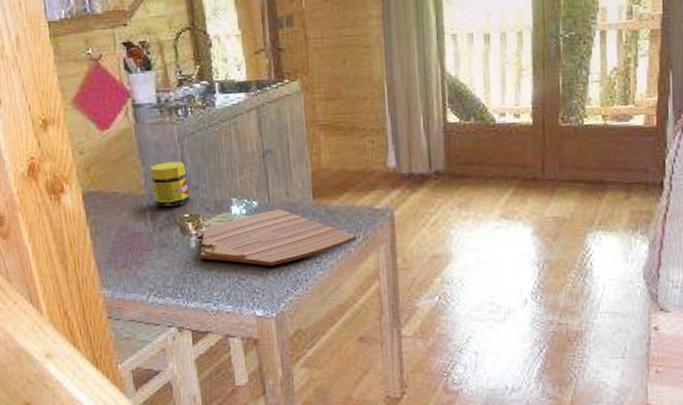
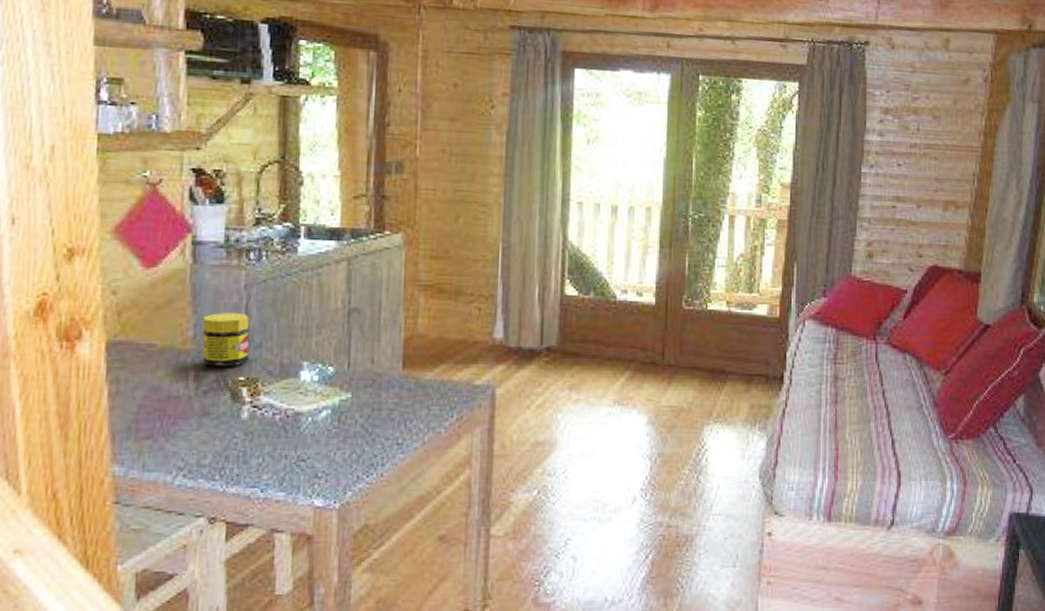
cutting board: present [198,209,356,266] -> none [251,378,449,446]

